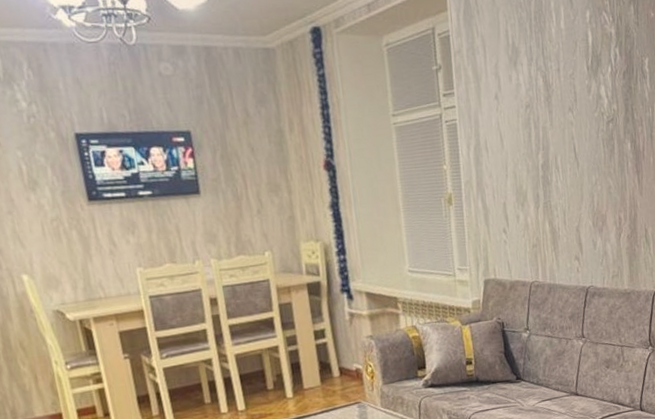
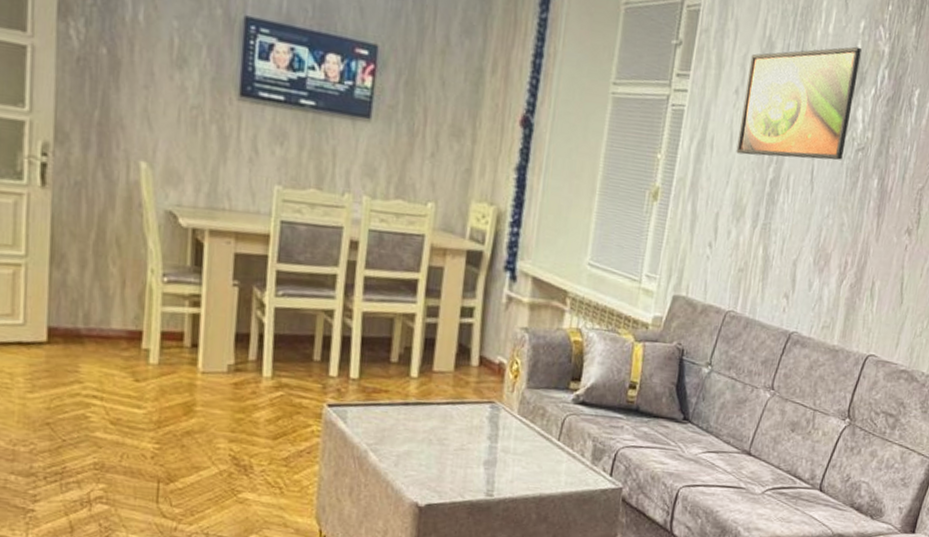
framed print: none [501,34,597,150] -> present [736,46,862,160]

